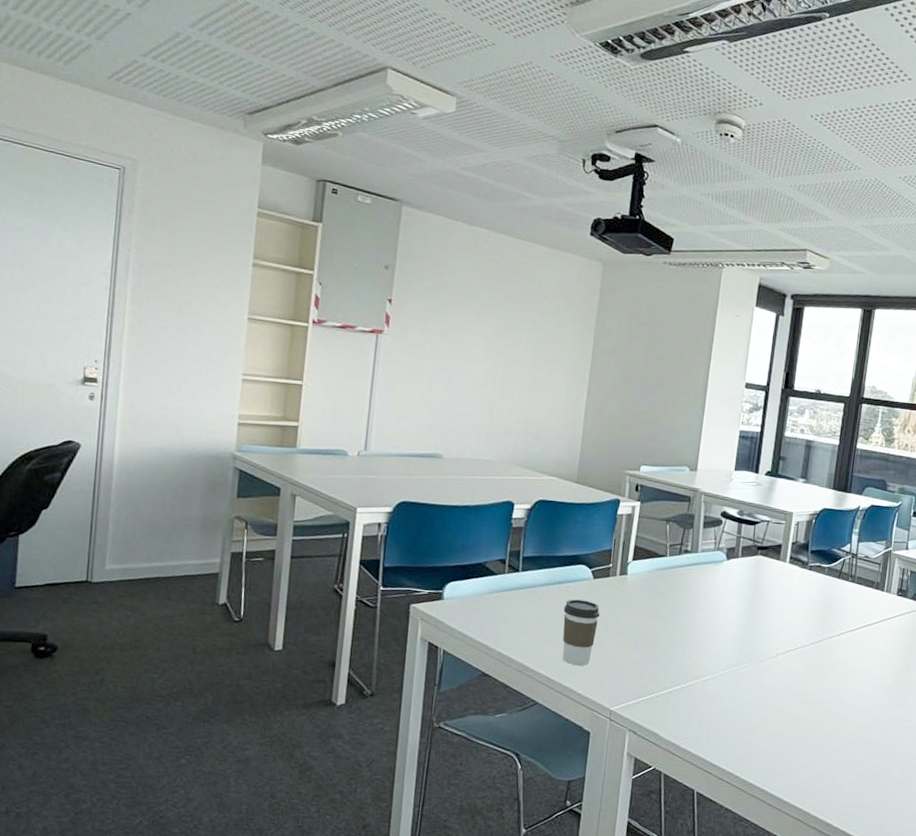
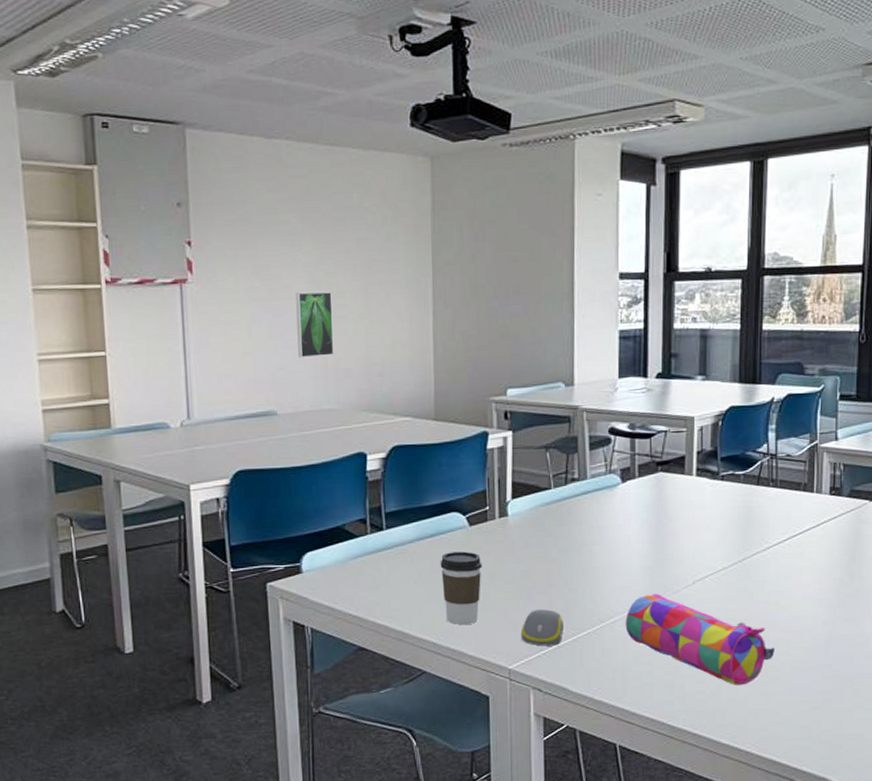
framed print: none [468,356,505,415] -> present [296,291,334,358]
computer mouse: none [624,660,663,695] -> present [520,609,564,646]
pencil case: none [714,660,838,752] -> present [625,593,774,686]

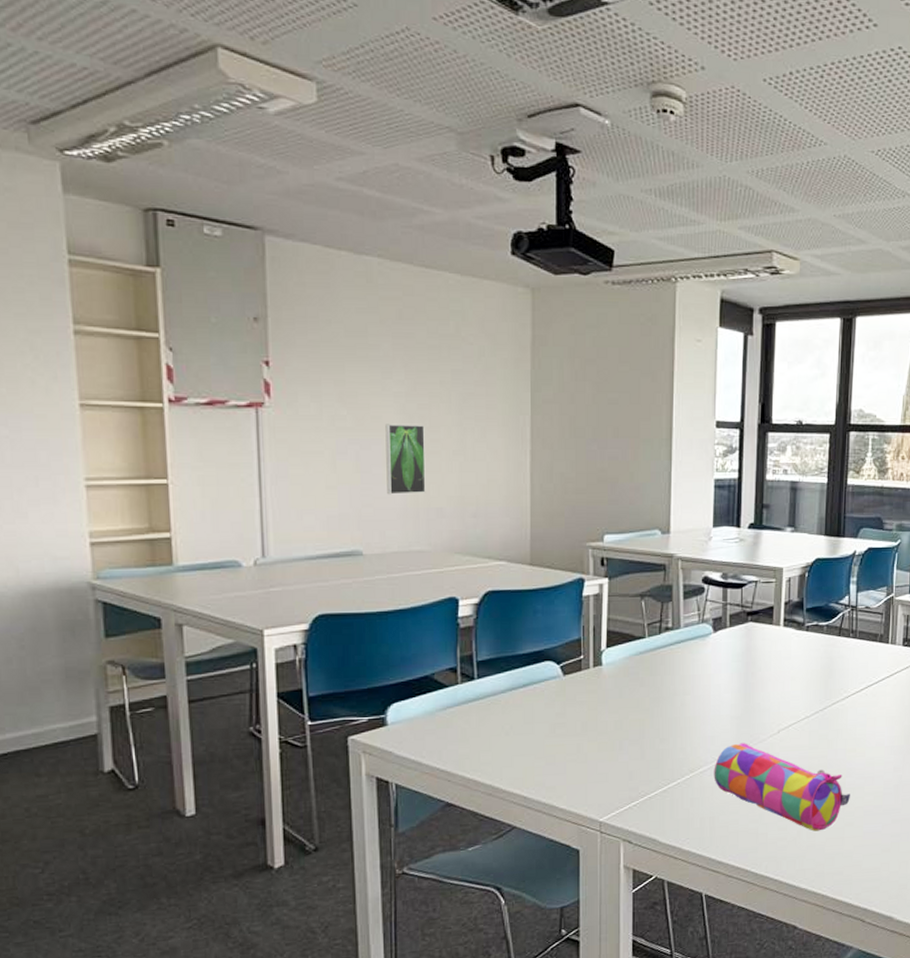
coffee cup: present [440,551,482,625] -> none [532,701,575,778]
computer mouse: present [520,609,564,646] -> none [612,760,654,798]

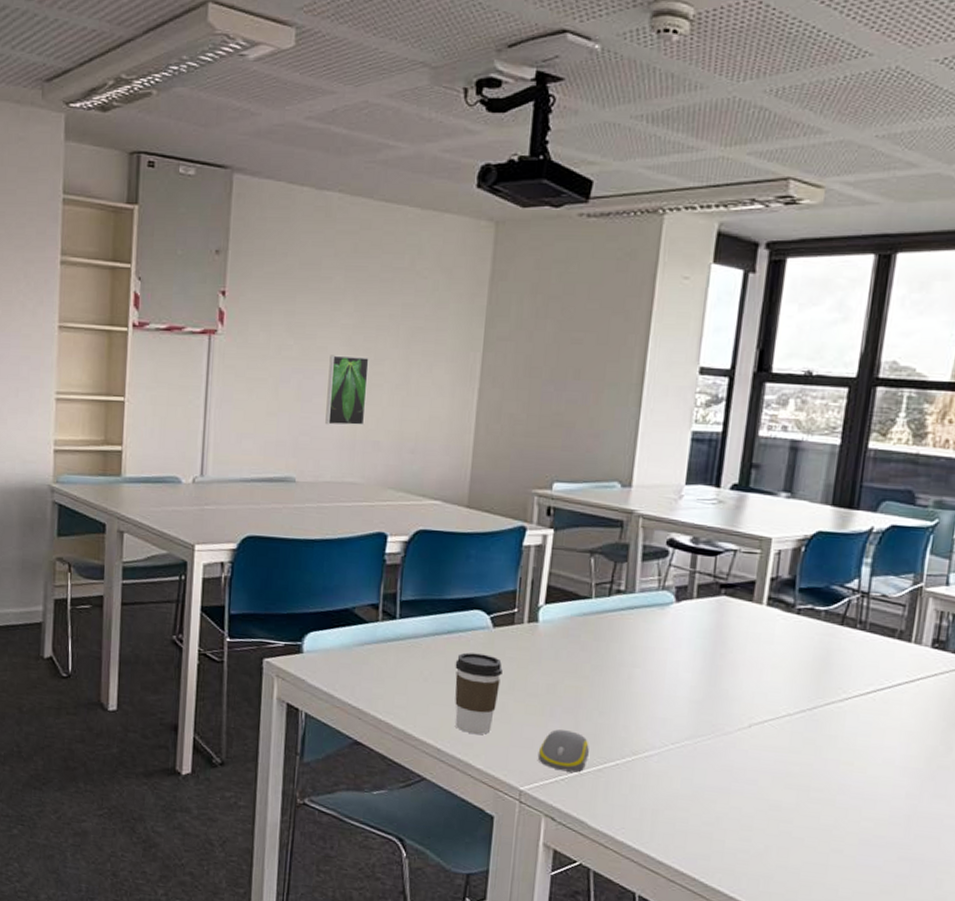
coffee cup: none [532,701,575,778] -> present [455,652,503,735]
computer mouse: none [612,760,654,798] -> present [537,729,589,773]
pencil case: present [714,743,850,832] -> none [661,731,841,852]

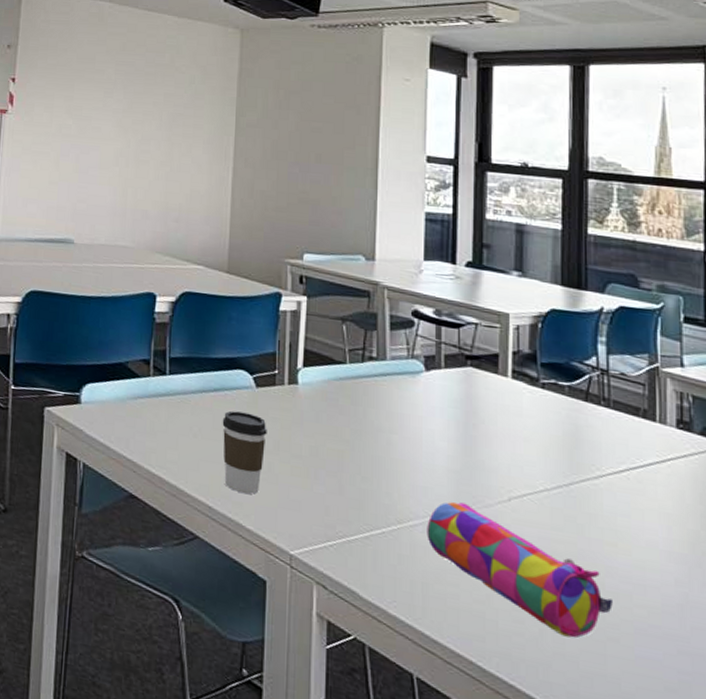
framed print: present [325,355,369,426] -> none [100,134,137,196]
computer mouse: present [537,729,589,773] -> none [305,493,355,539]
pencil case: none [661,731,841,852] -> present [427,502,613,638]

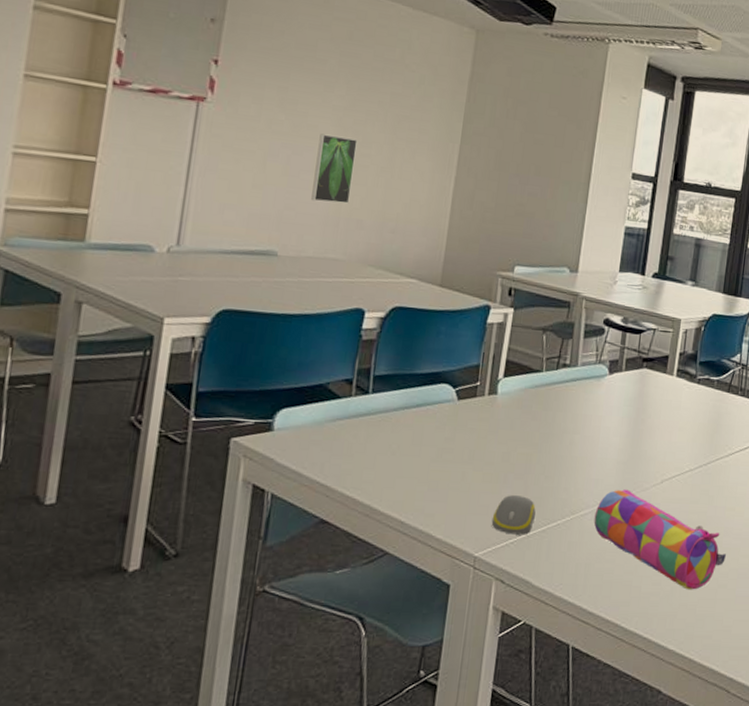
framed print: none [100,134,137,196] -> present [311,133,358,204]
coffee cup: present [222,410,267,495] -> none [419,425,465,505]
computer mouse: none [305,493,355,539] -> present [491,495,536,535]

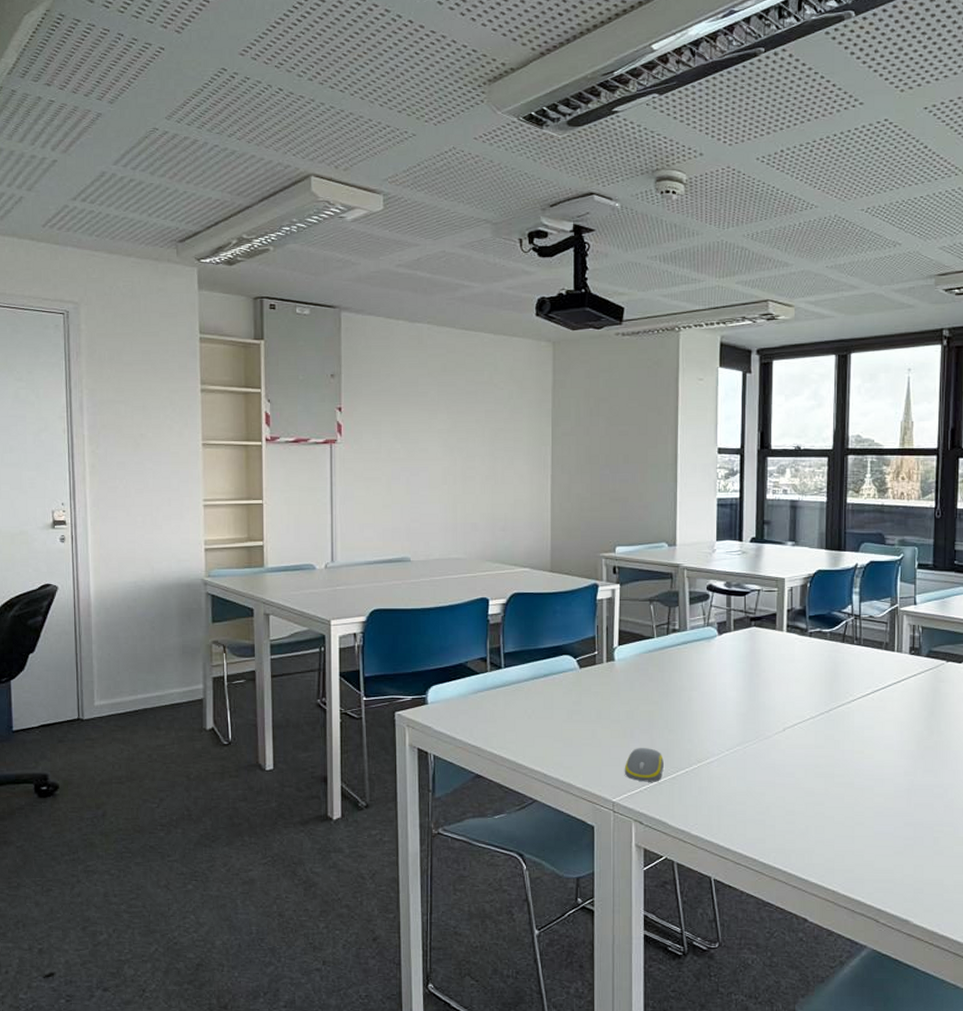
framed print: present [311,133,358,204] -> none [431,454,463,512]
pencil case: present [594,489,726,590] -> none [720,738,859,828]

